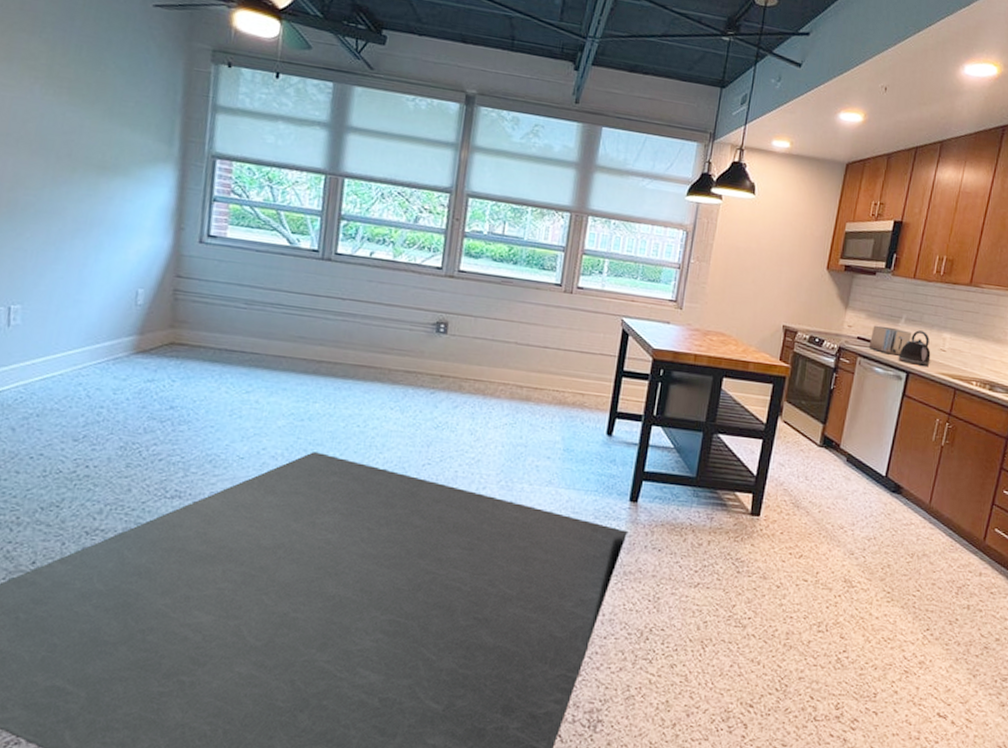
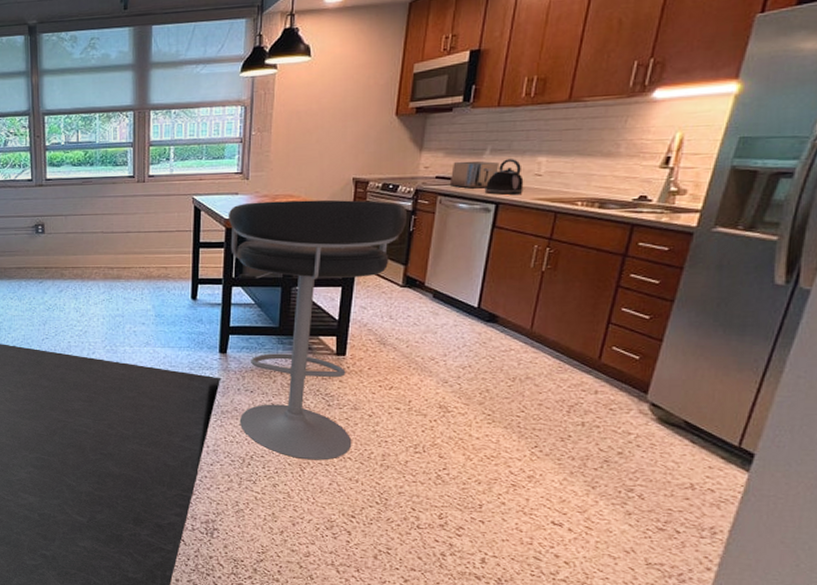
bar stool: none [643,334,830,637] -> present [228,199,408,461]

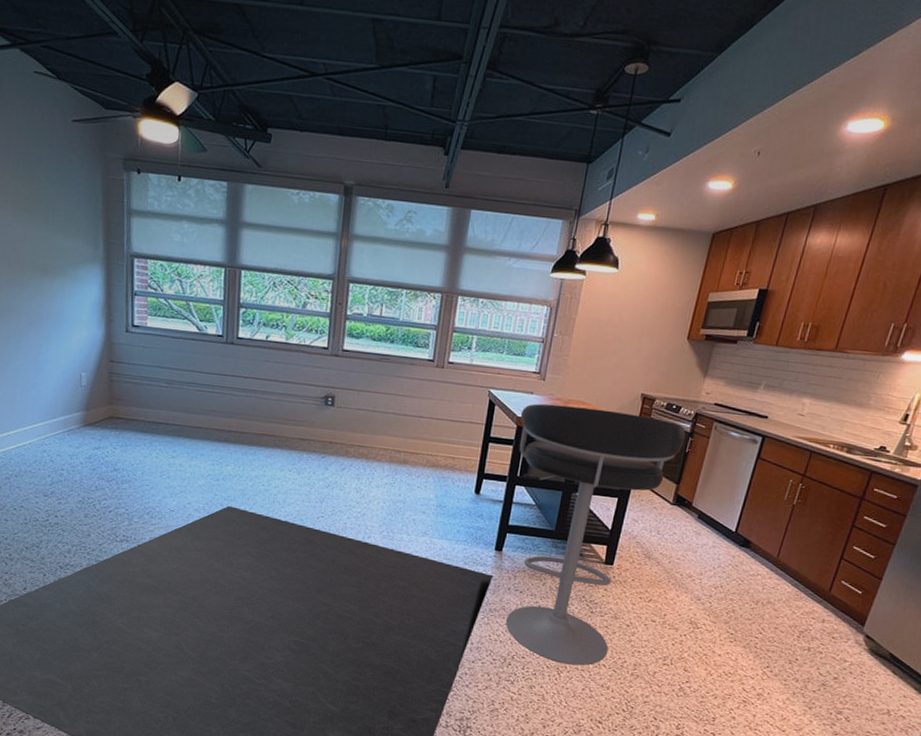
toaster: present [449,161,499,189] -> none [725,391,770,421]
kettle: present [484,159,524,195] -> none [754,396,789,430]

